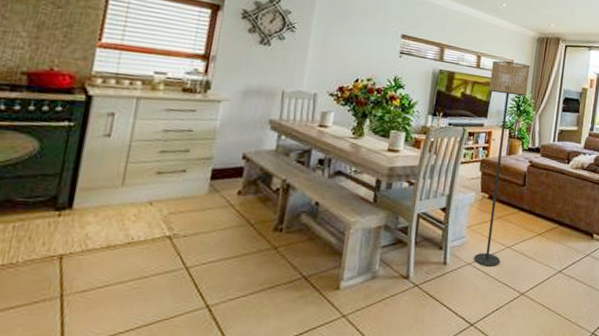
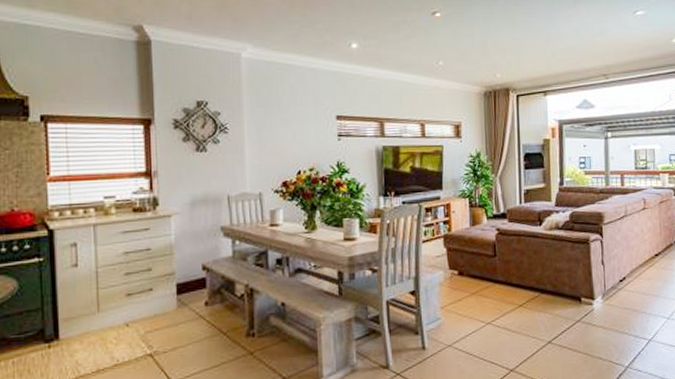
floor lamp: present [474,60,530,266] -> none [437,124,482,346]

